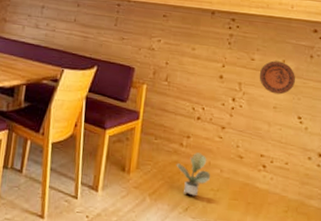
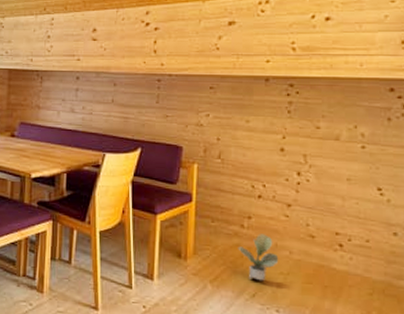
decorative plate: present [259,60,295,95] -> none [327,127,371,165]

